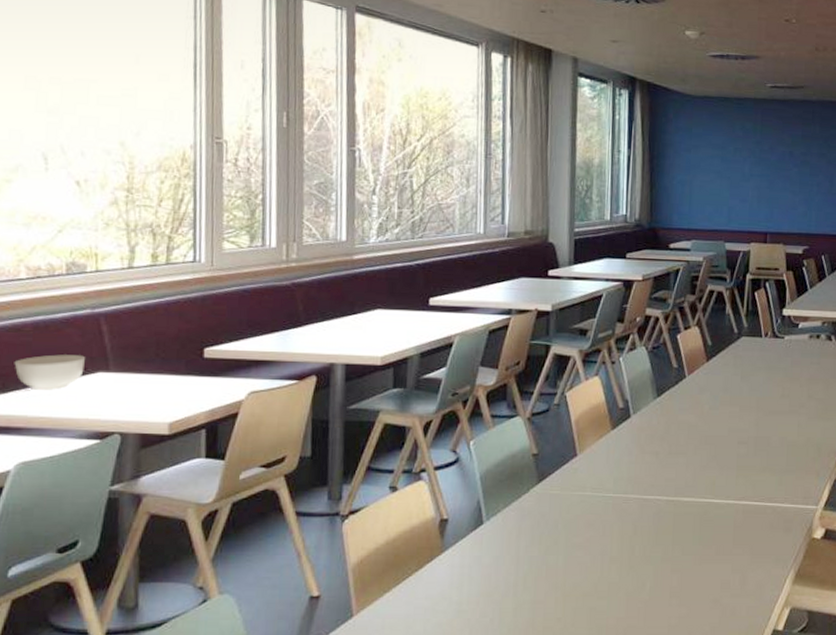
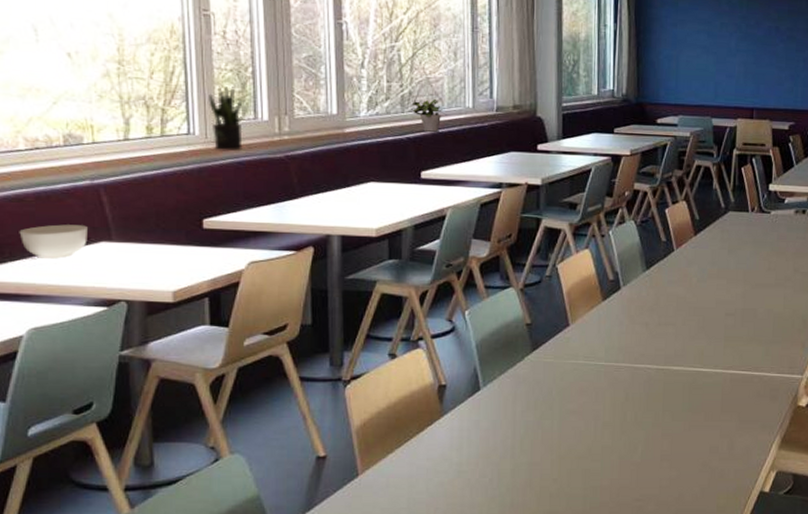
potted plant: none [216,213,250,279] -> present [209,86,243,152]
potted plant: none [423,224,455,258] -> present [413,98,444,132]

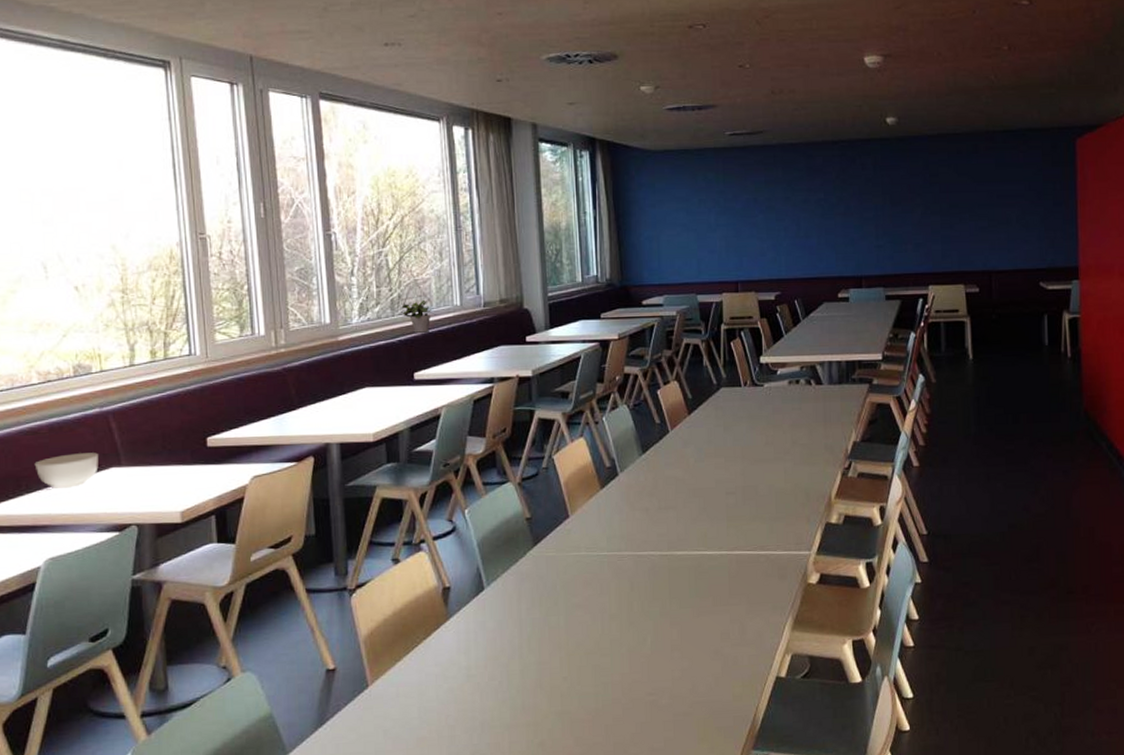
potted plant: present [209,86,243,152] -> none [208,305,242,369]

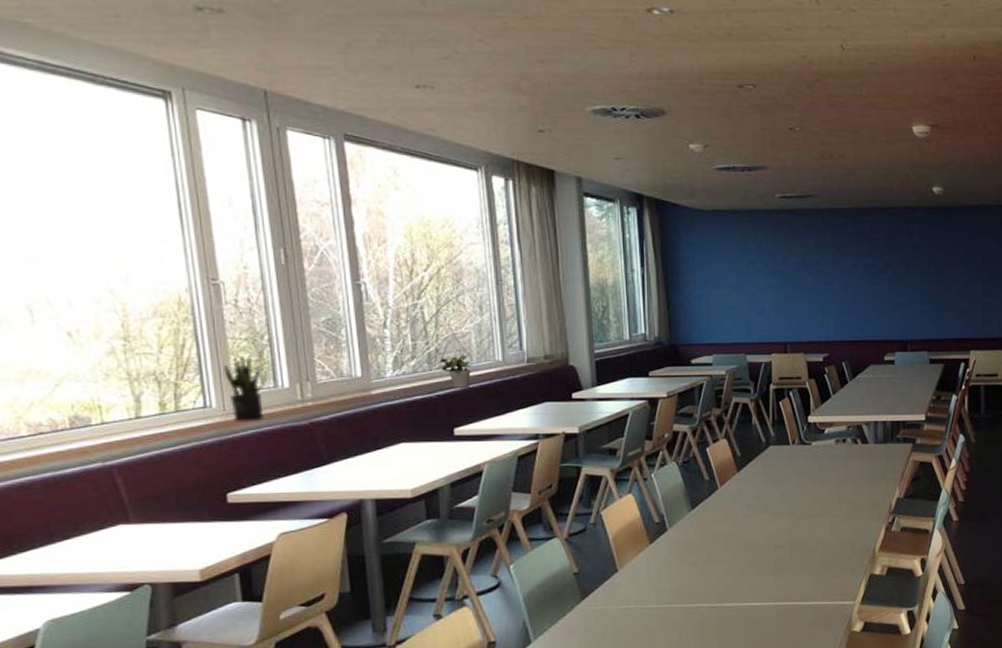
bowl: present [34,452,99,490] -> none [27,509,104,548]
potted plant: none [208,305,242,369] -> present [224,356,264,423]

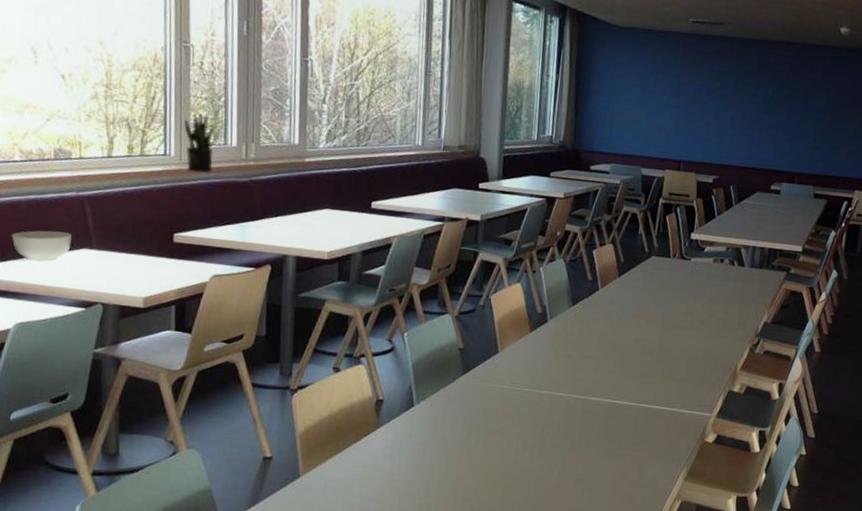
bowl: none [27,509,104,548] -> present [11,230,73,263]
potted plant: present [440,354,473,388] -> none [367,135,395,166]

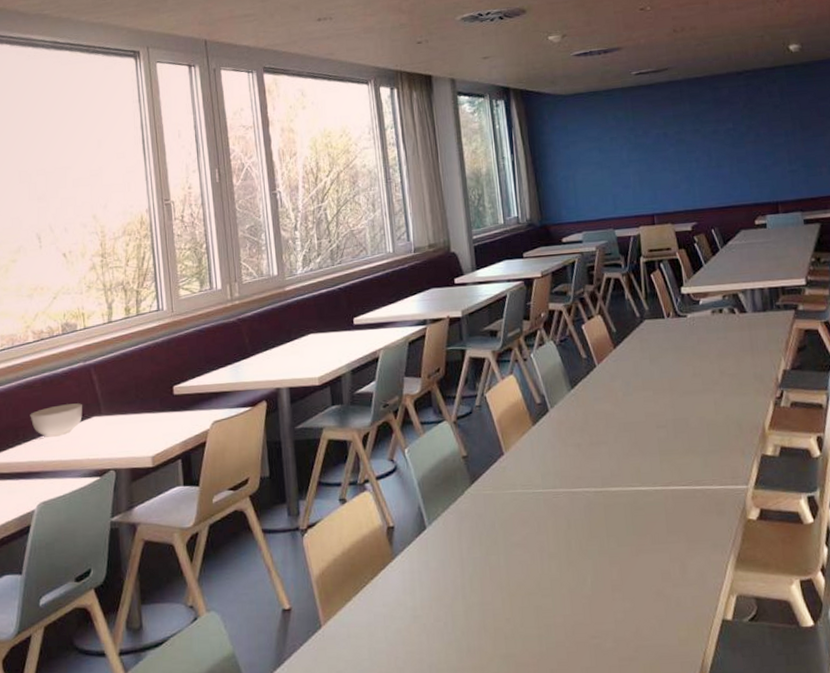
potted plant: present [184,112,214,173] -> none [173,263,202,322]

